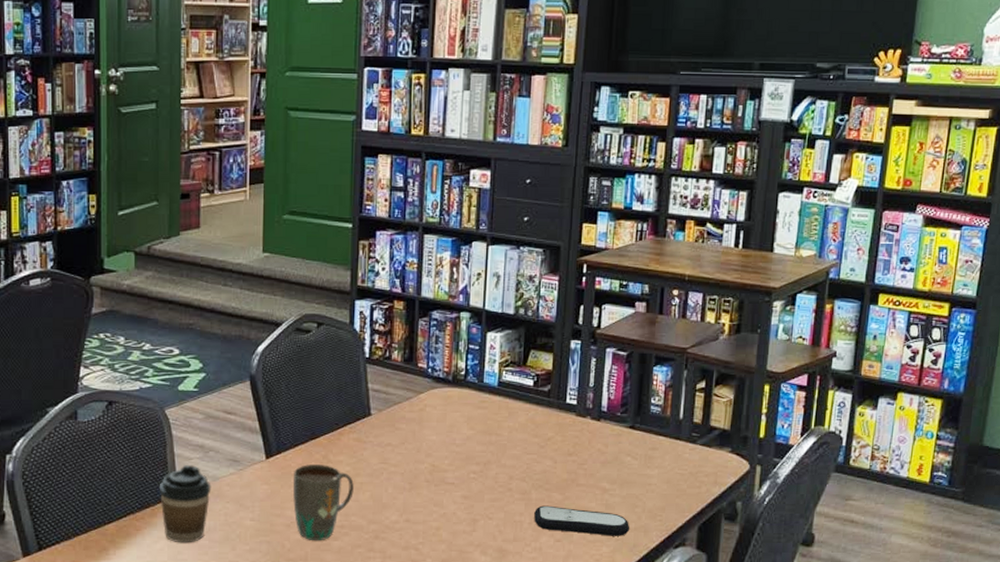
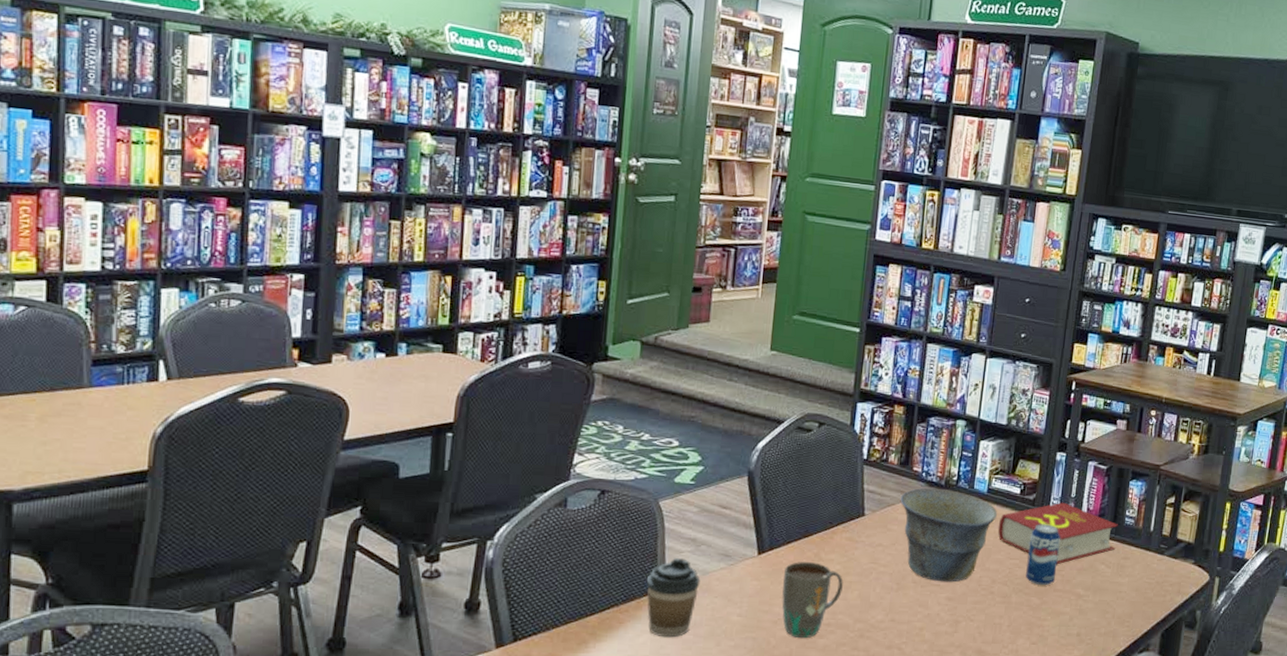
bowl: none [406,384,510,480] -> present [900,488,997,582]
book: none [512,392,643,459] -> present [997,502,1118,565]
remote control: present [534,505,630,536] -> none [1012,609,1101,641]
beverage can: none [545,416,580,481] -> present [1026,524,1060,586]

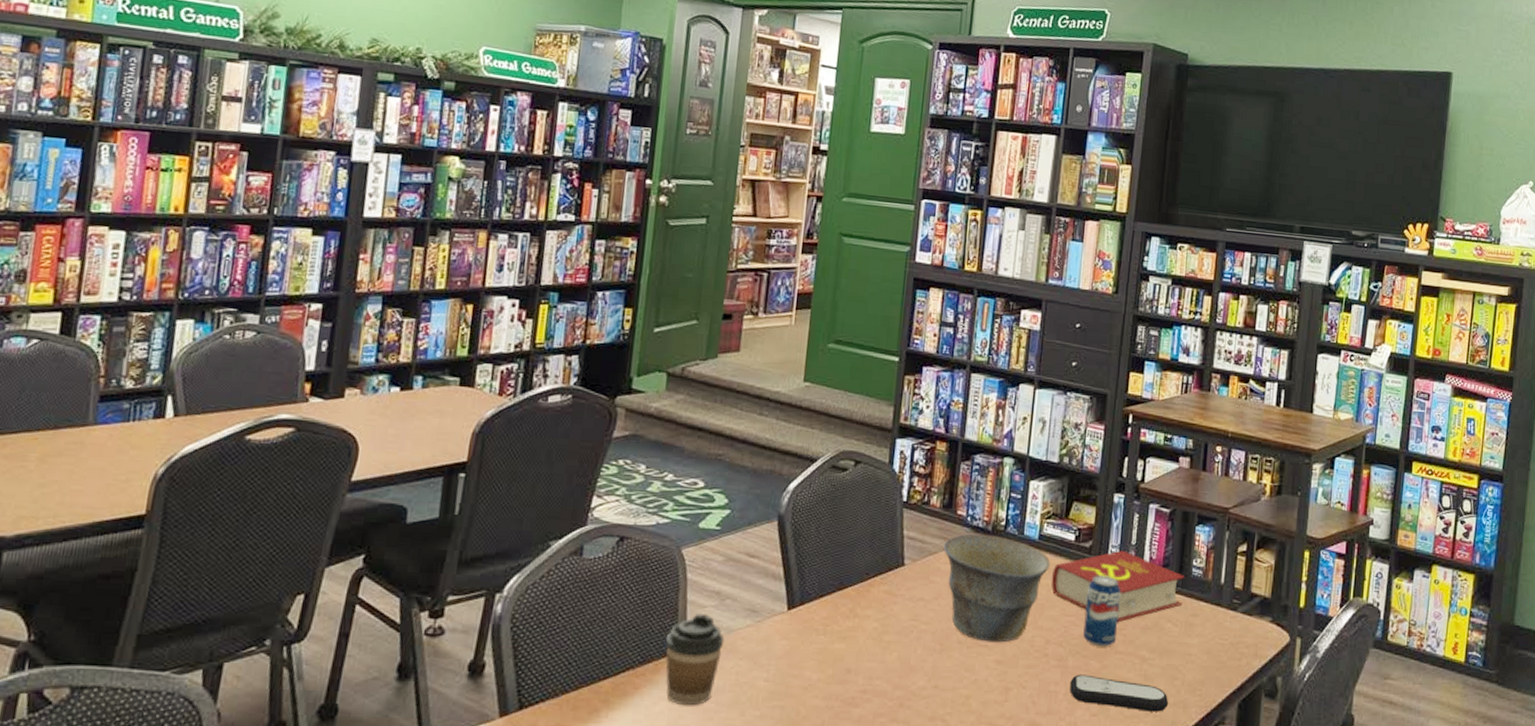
mug: present [782,562,843,639] -> none [813,618,881,708]
remote control: none [1012,609,1101,641] -> present [1070,674,1169,712]

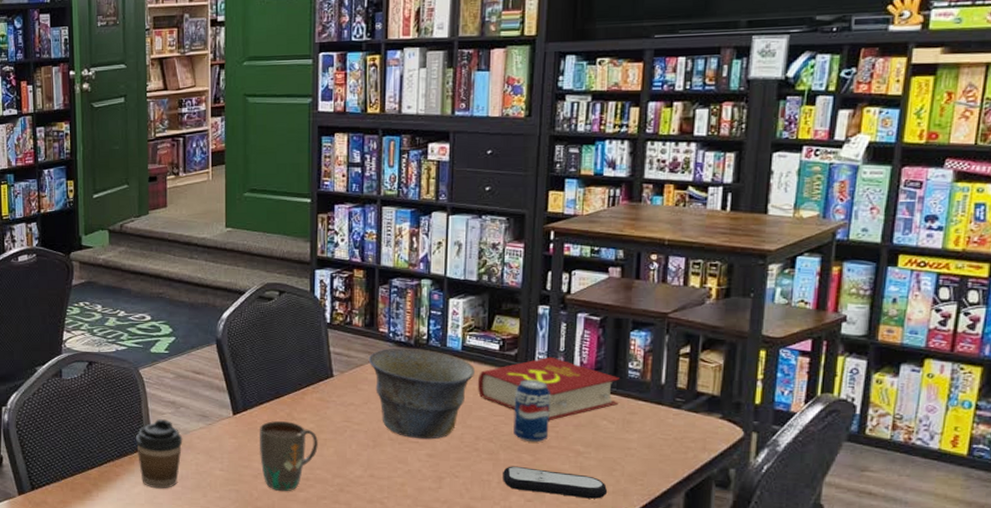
mug: none [813,618,881,708] -> present [260,421,318,492]

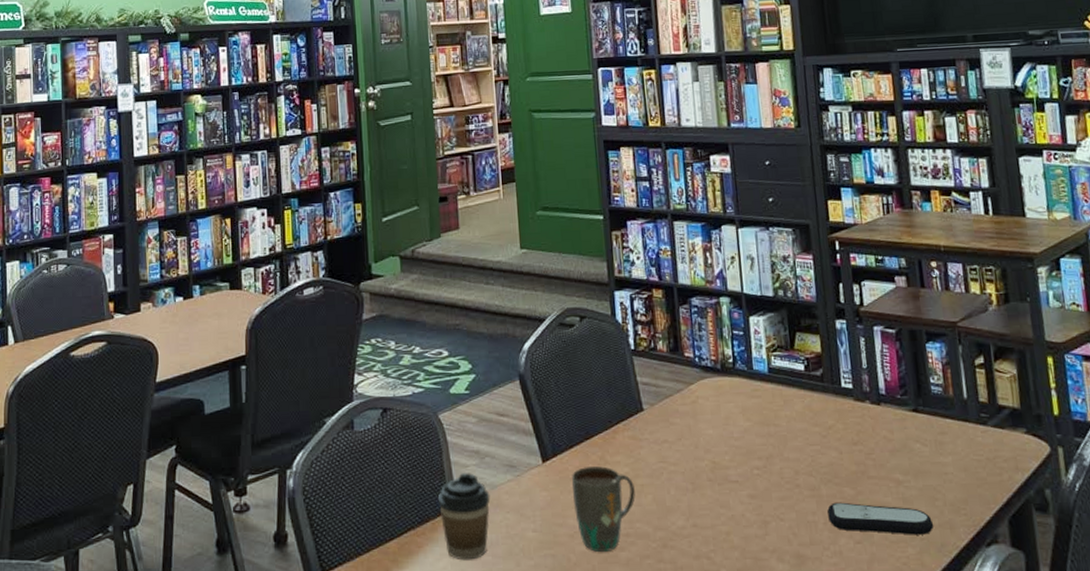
bowl: present [368,347,475,439] -> none [677,373,785,478]
book: present [477,356,620,421] -> none [788,375,928,448]
beverage can: present [513,379,550,443] -> none [827,401,867,473]

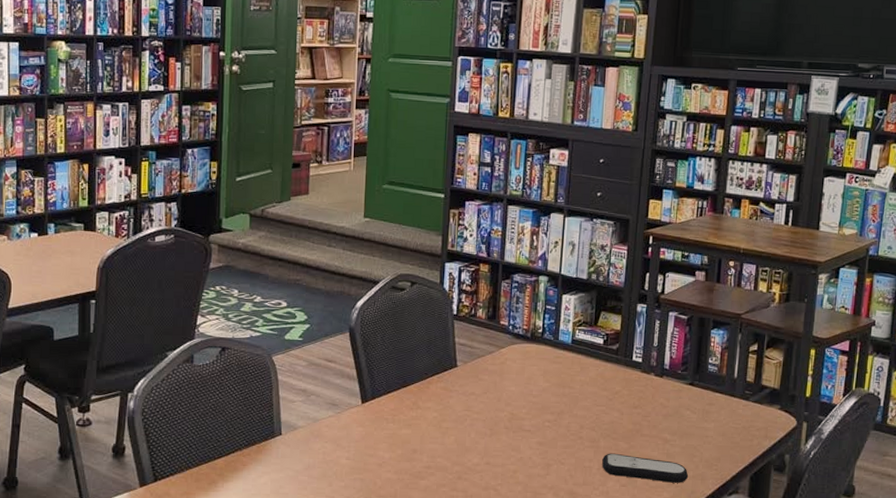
coffee cup: present [437,473,491,560] -> none [264,407,312,479]
mug: present [572,466,635,553] -> none [385,410,440,480]

